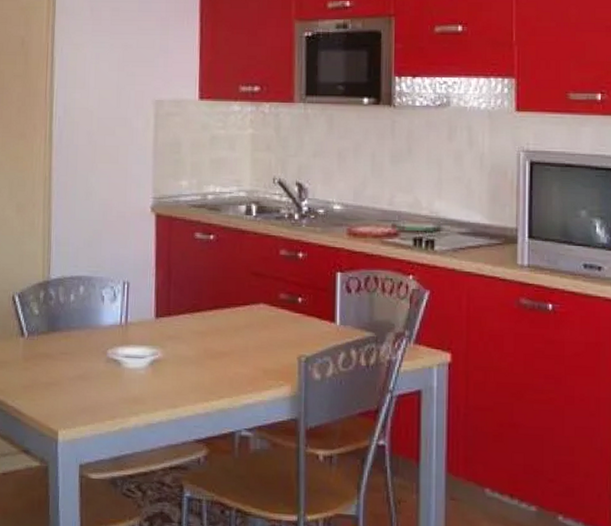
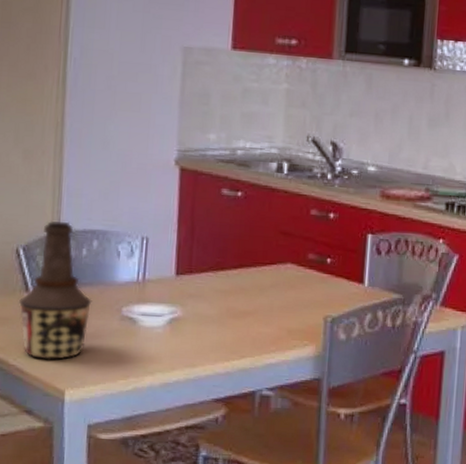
bottle: none [15,268,80,402] -> present [18,220,92,360]

